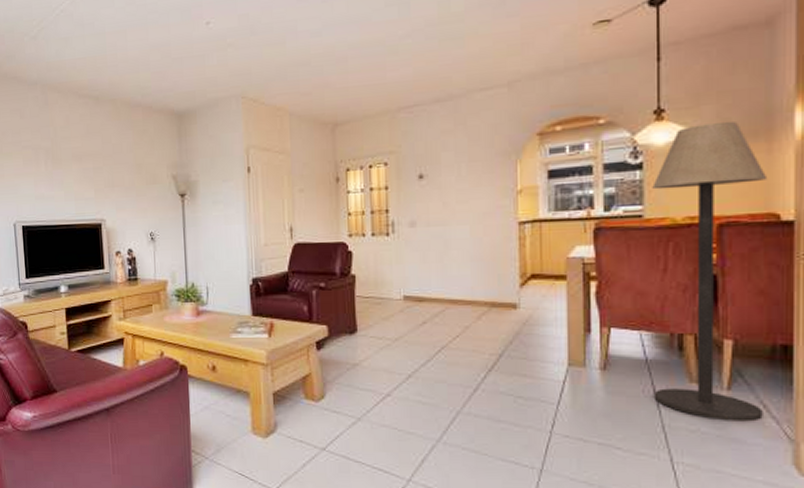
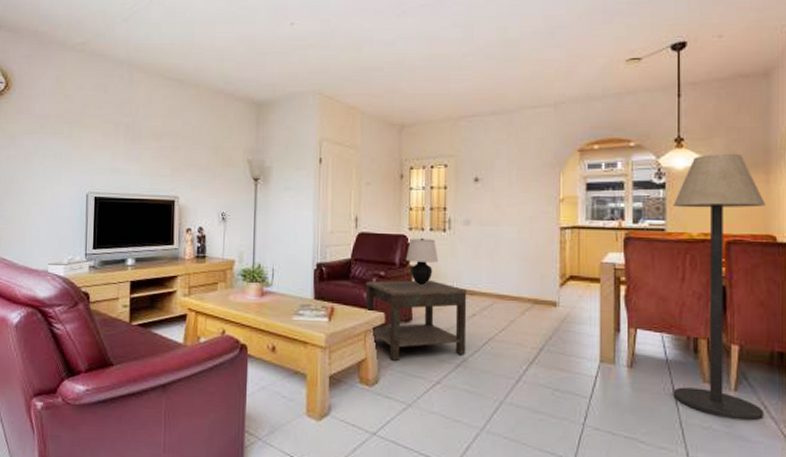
side table: none [305,288,418,374] -> present [365,279,467,361]
table lamp: none [347,244,383,294] -> present [406,237,439,285]

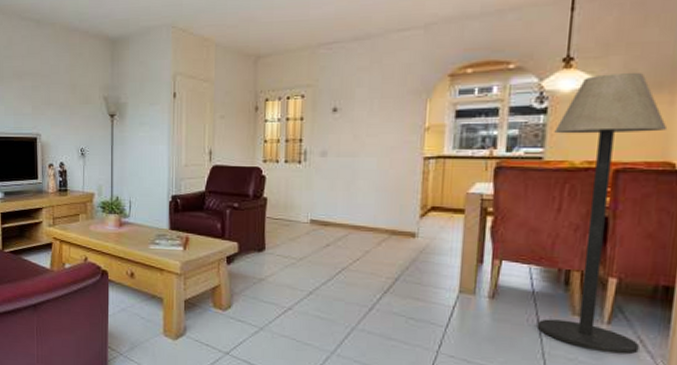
side table: present [365,279,467,361] -> none [219,211,322,287]
table lamp: present [406,237,439,285] -> none [260,169,293,216]

